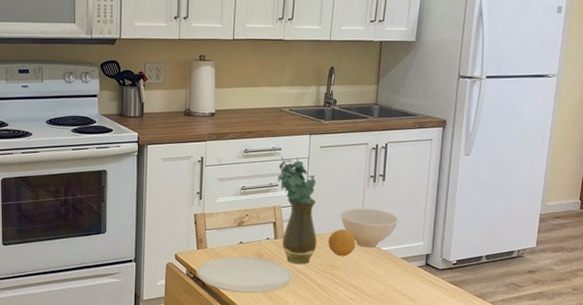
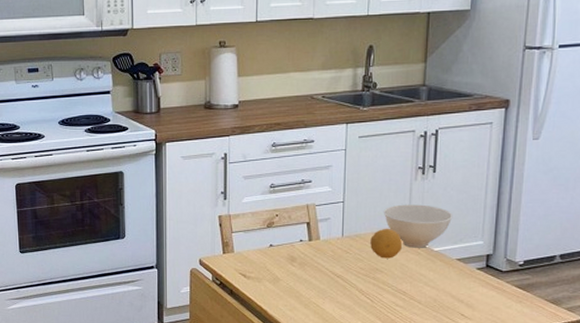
plate: present [196,256,292,294] -> none [223,260,330,301]
vase: present [278,156,317,265] -> none [311,149,357,269]

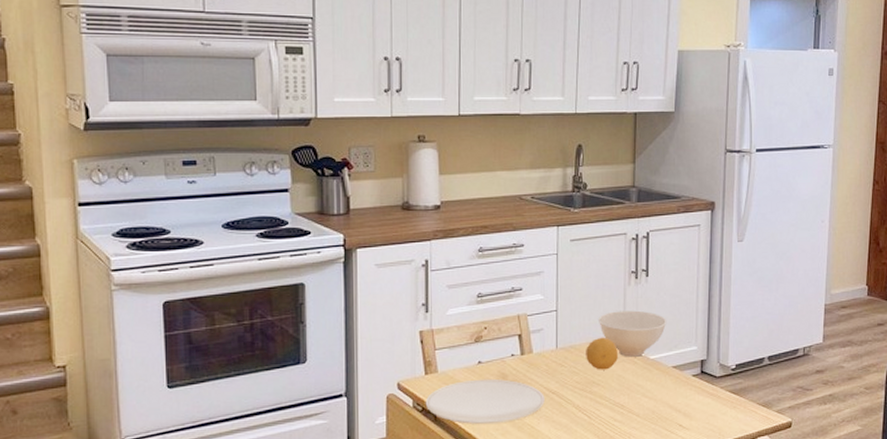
plate: none [223,260,330,301] -> present [425,378,545,425]

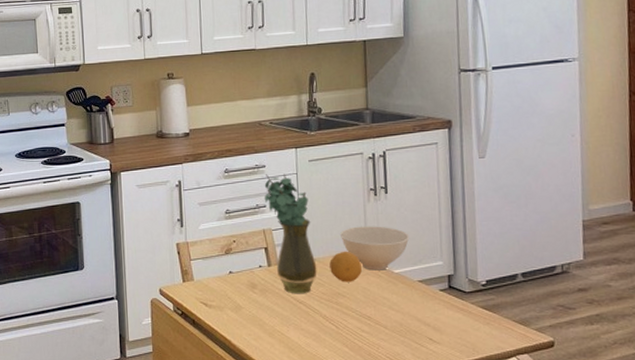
plate: present [425,378,545,425] -> none [184,287,293,330]
vase: none [521,254,572,384] -> present [264,174,317,294]

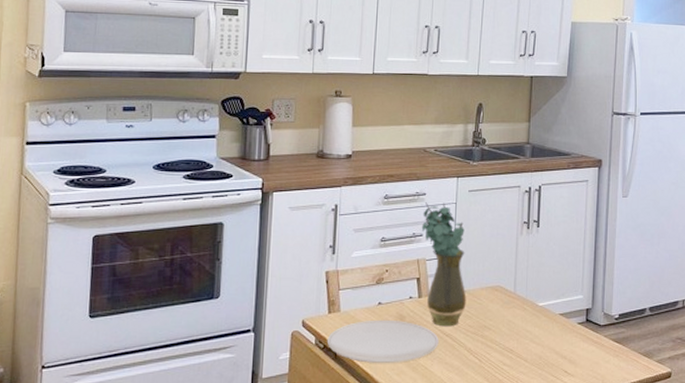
plate: none [184,287,293,330] -> present [327,319,439,364]
fruit: present [329,251,362,282] -> none [479,283,509,315]
bowl: present [340,226,410,271] -> none [492,259,556,303]

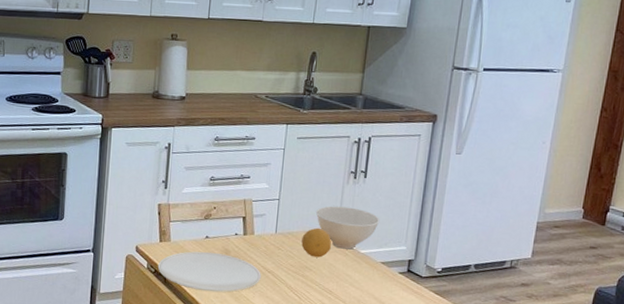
vase: present [422,202,467,327] -> none [250,146,291,264]
fruit: none [479,283,509,315] -> present [301,227,331,258]
bowl: none [492,259,556,303] -> present [316,206,380,250]

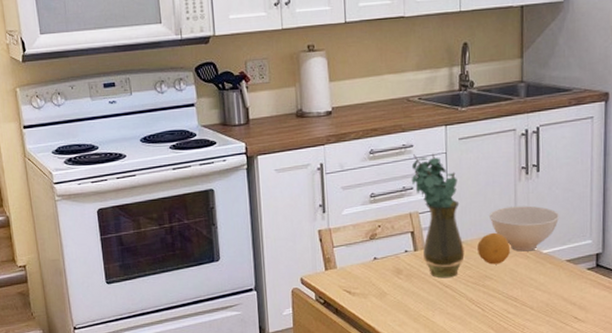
plate: present [157,251,261,293] -> none [326,273,439,316]
vase: none [250,146,291,264] -> present [411,153,465,278]

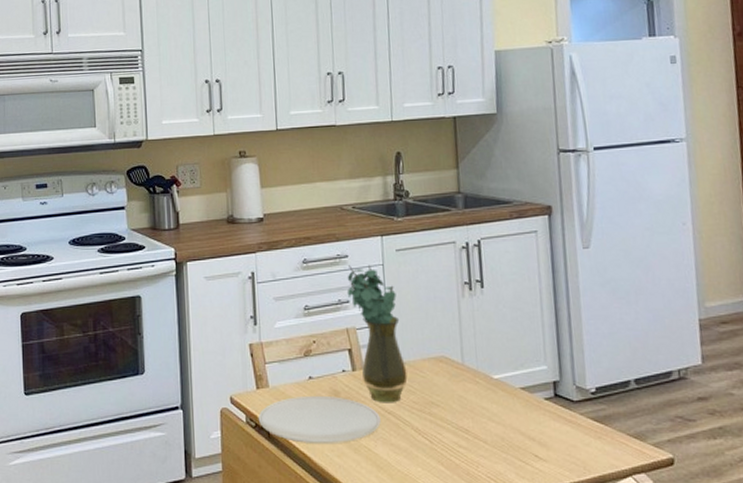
plate: none [326,273,439,316] -> present [258,395,381,445]
fruit: present [477,232,510,265] -> none [421,353,457,390]
bowl: present [490,205,560,252] -> none [432,325,510,376]

